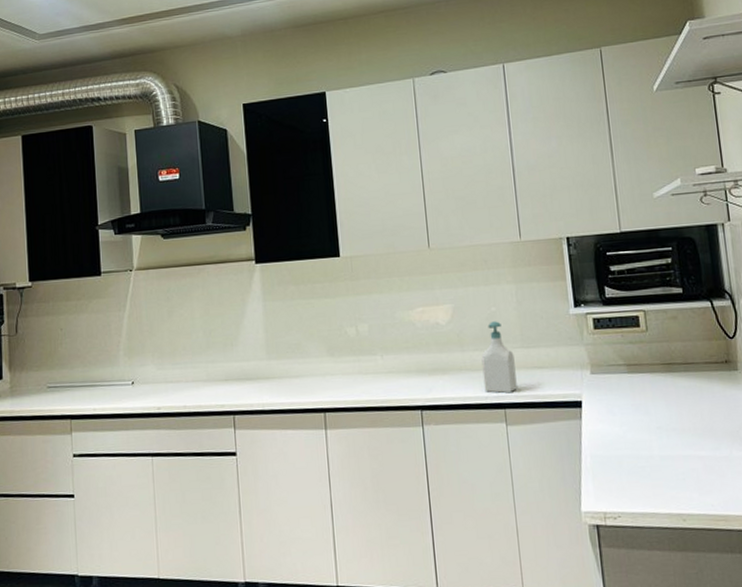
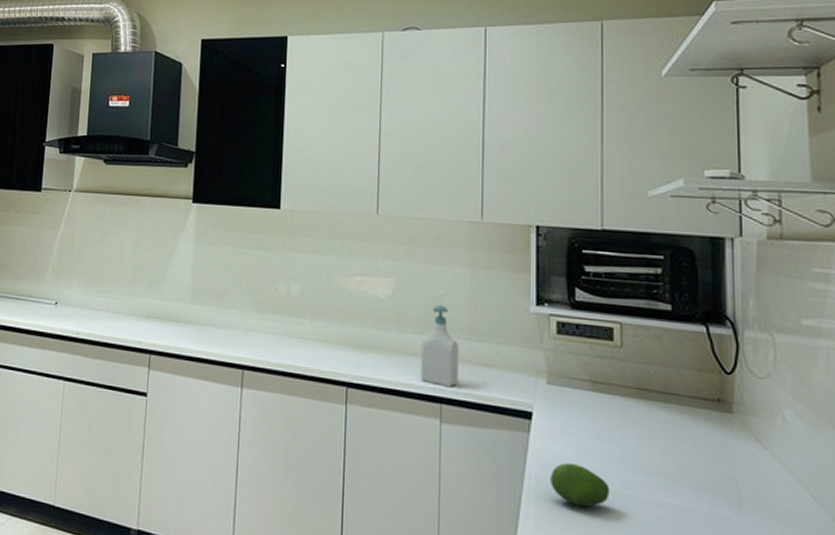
fruit: none [602,438,651,474] -> present [550,463,610,508]

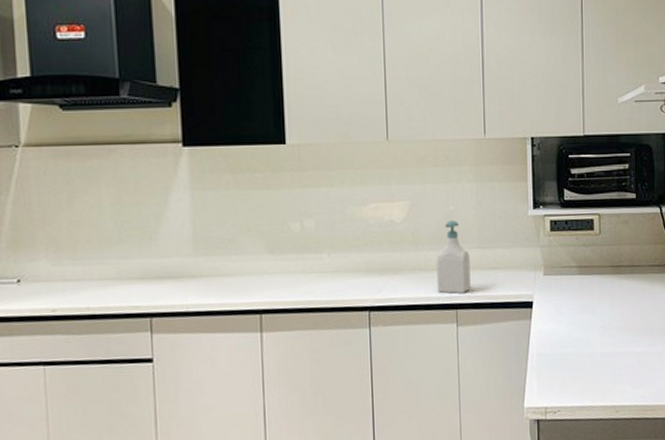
fruit: present [550,463,610,508] -> none [548,337,593,371]

